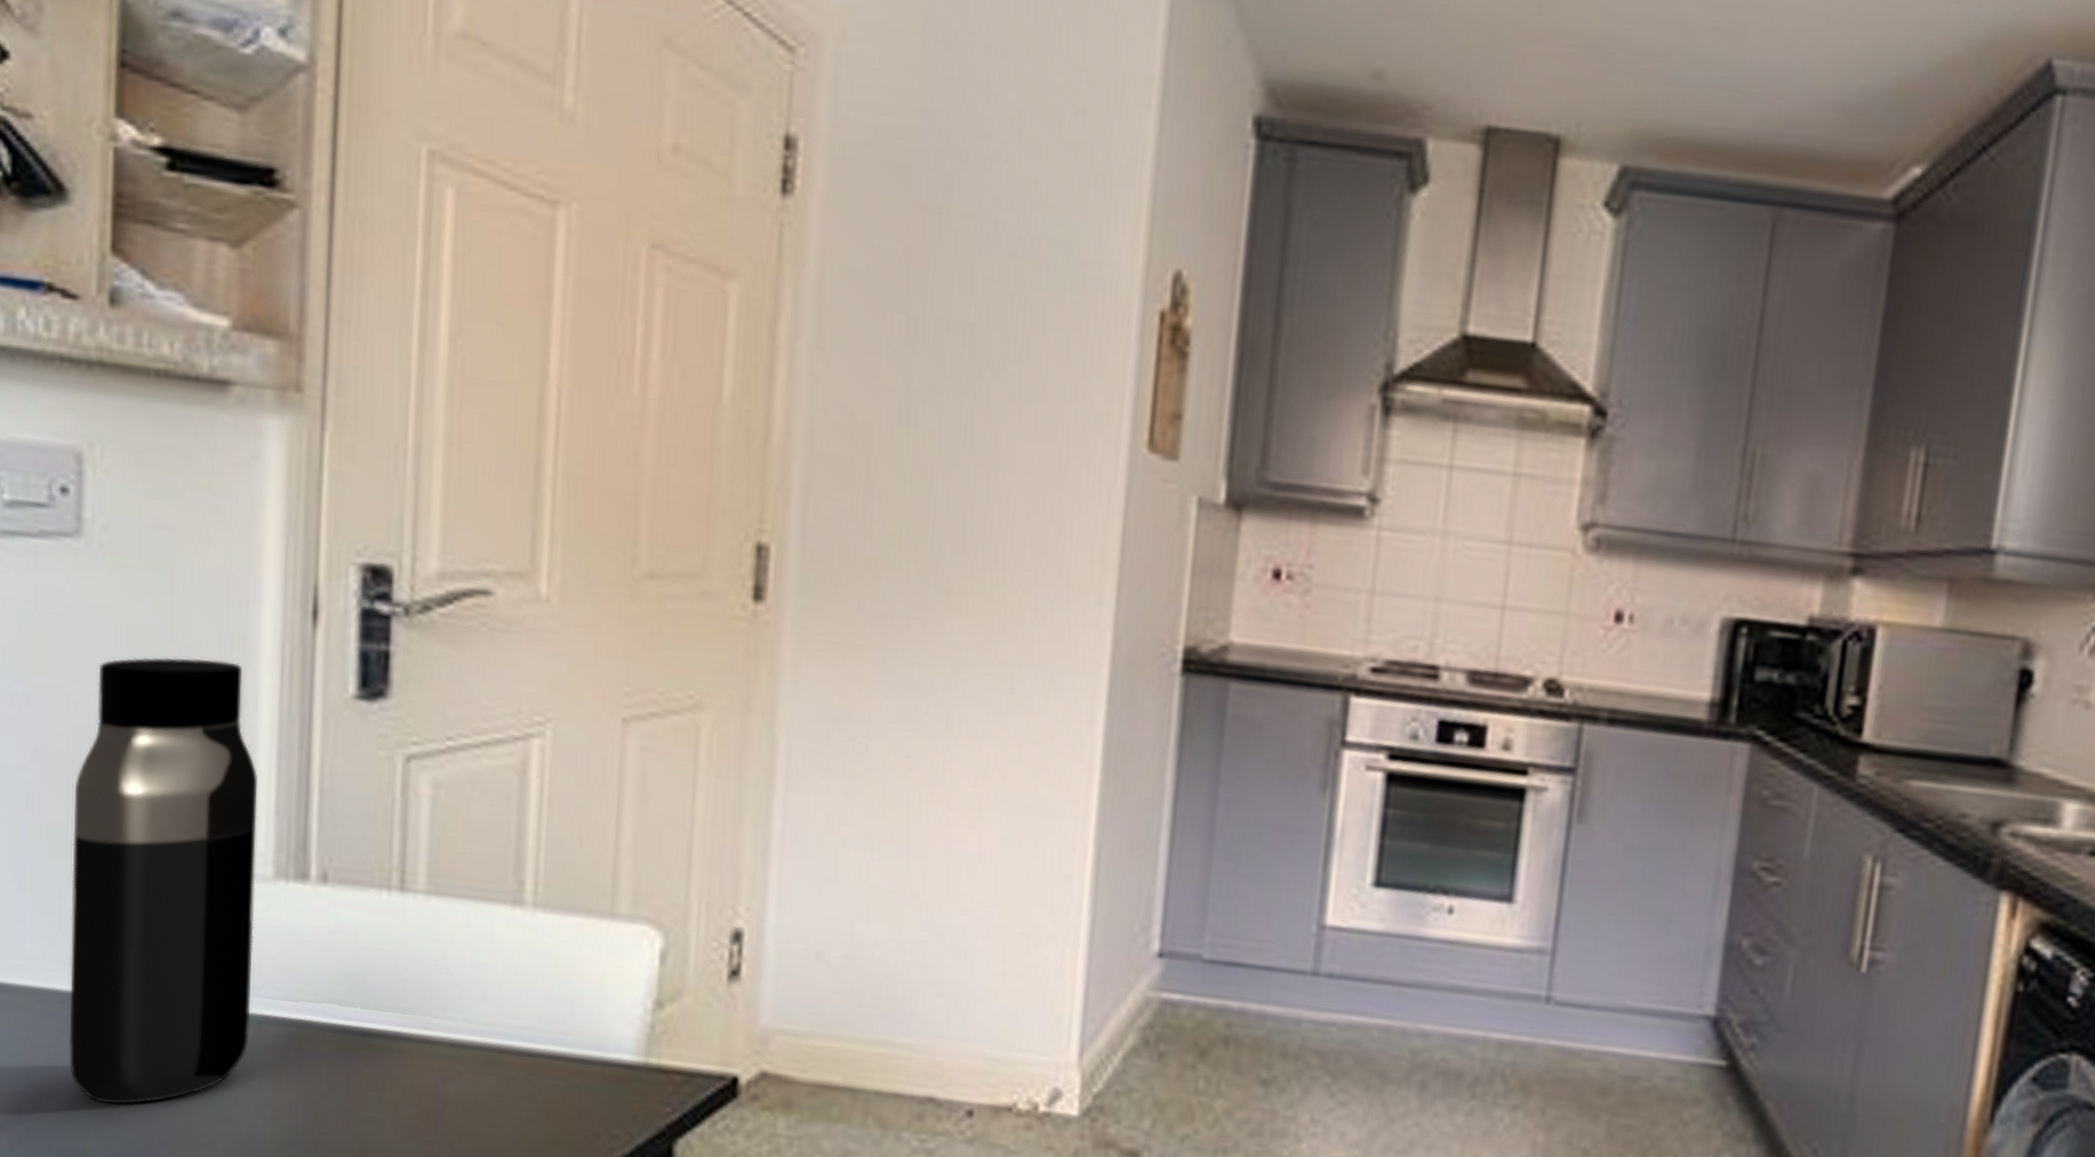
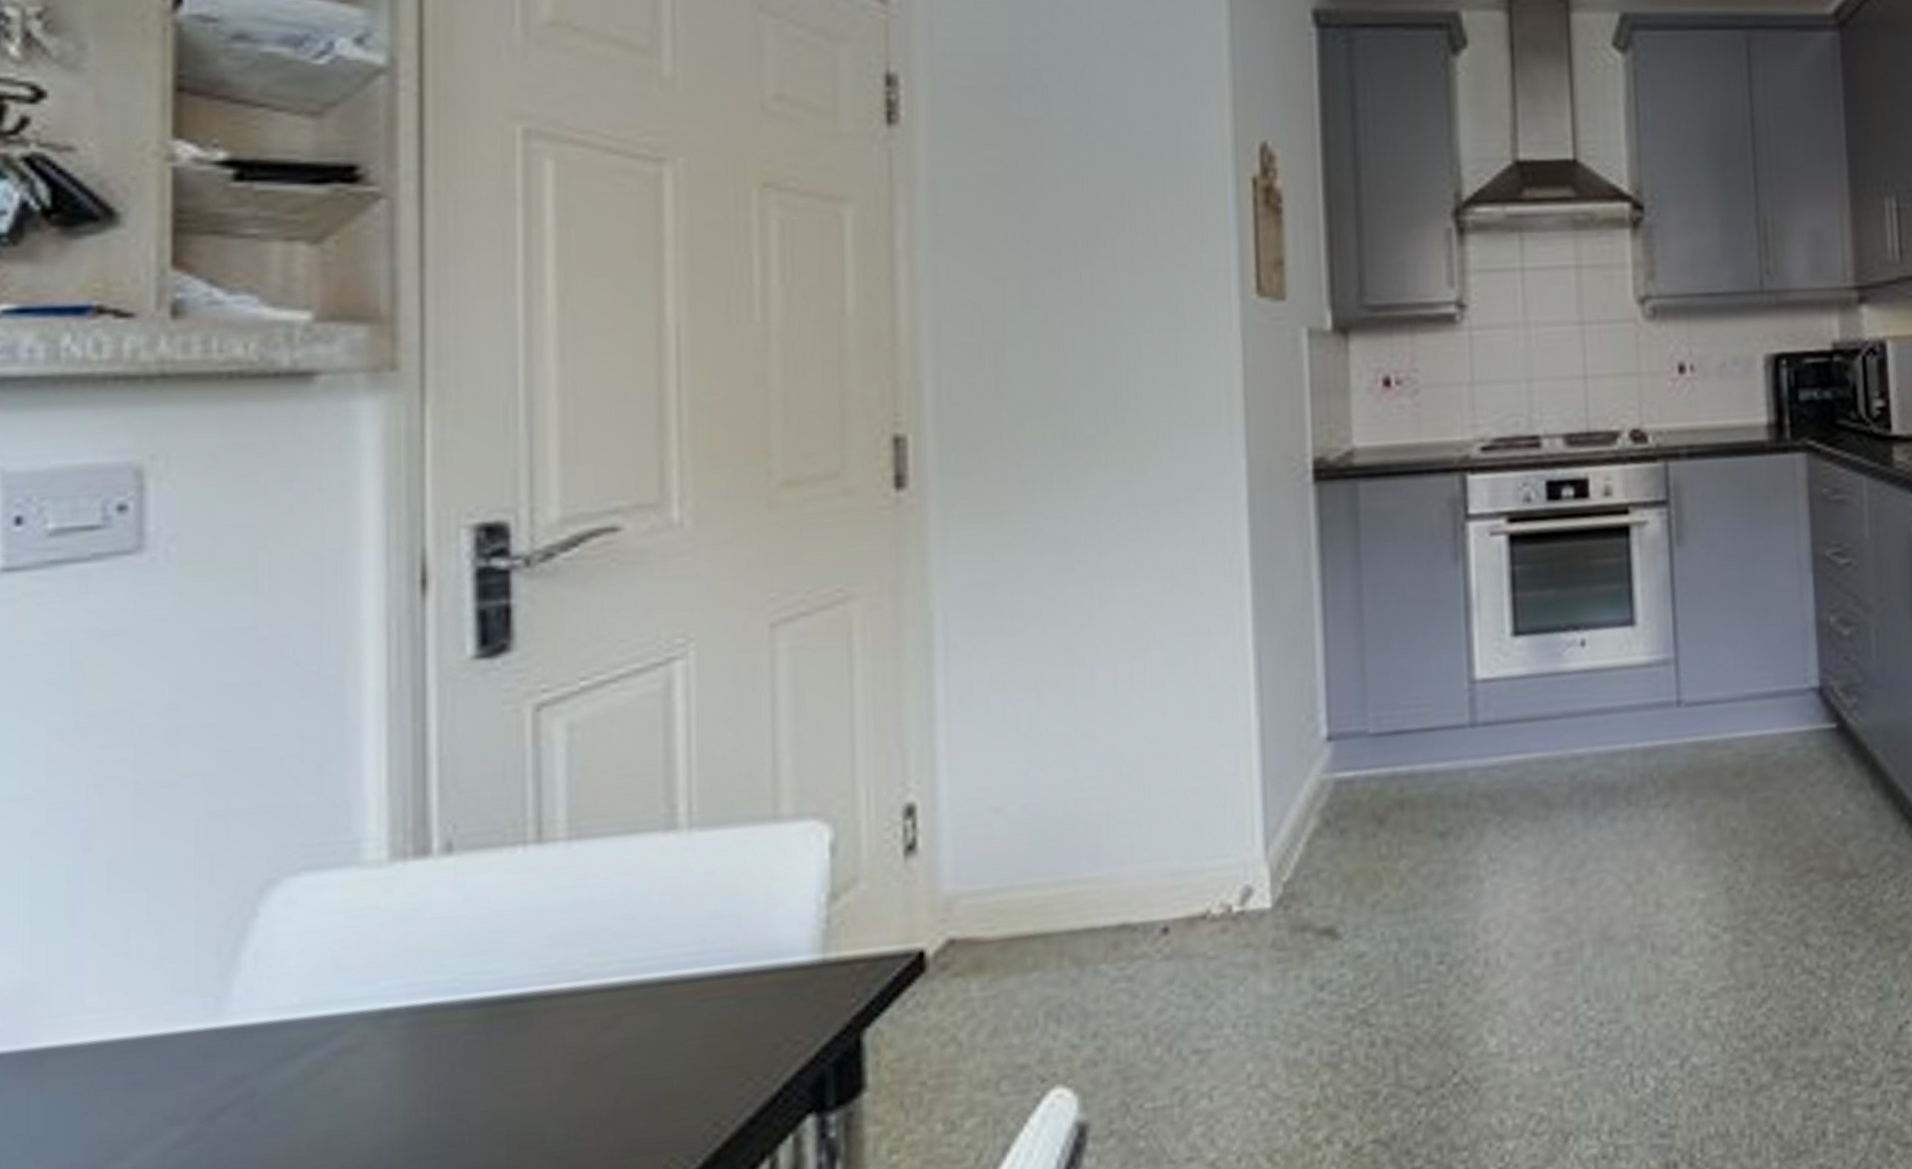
water bottle: present [69,657,259,1105] -> none [141,647,368,1153]

